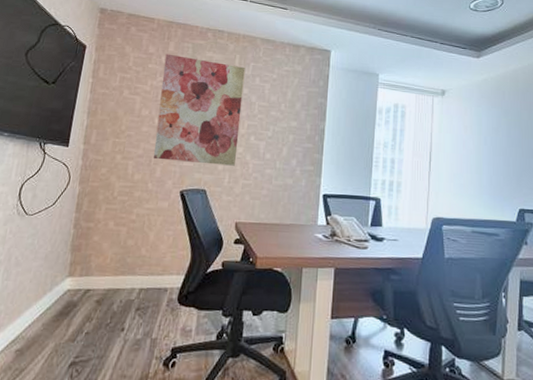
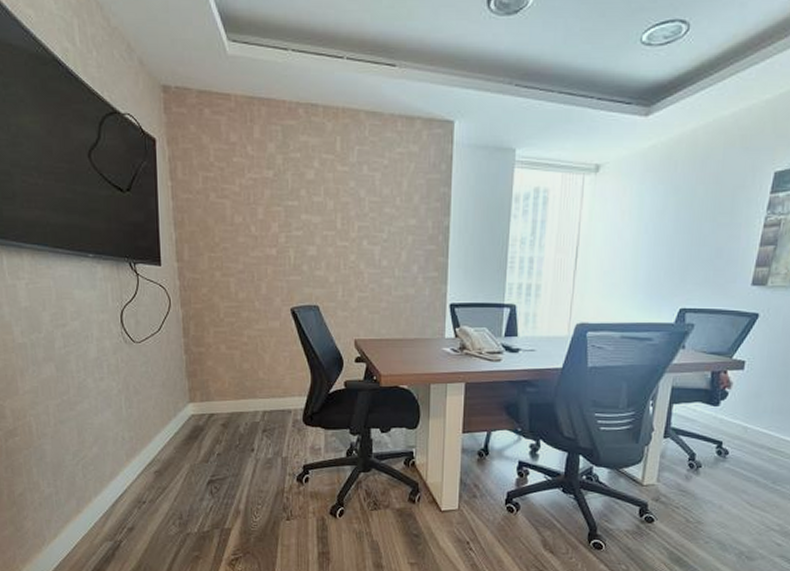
wall art: present [153,53,245,166] -> none [251,142,349,277]

